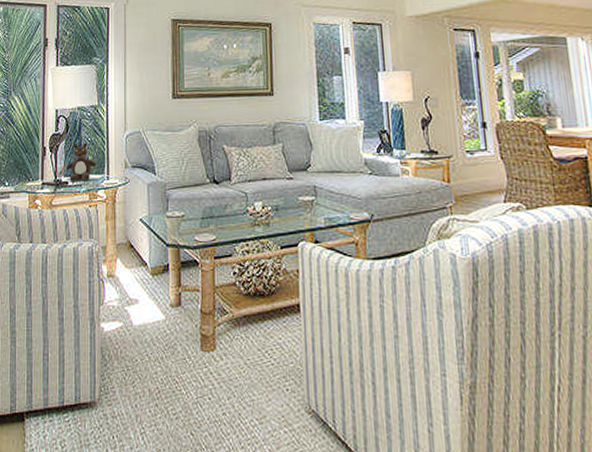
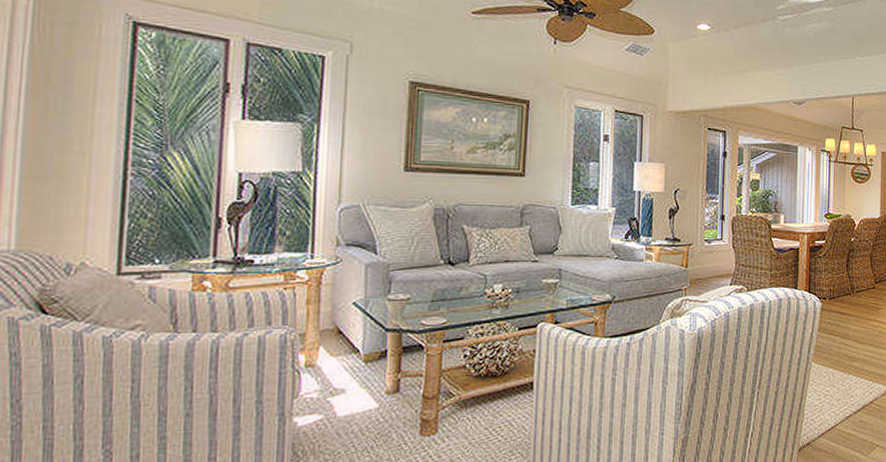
stuffed animal: present [66,142,97,182] -> none [252,214,298,261]

